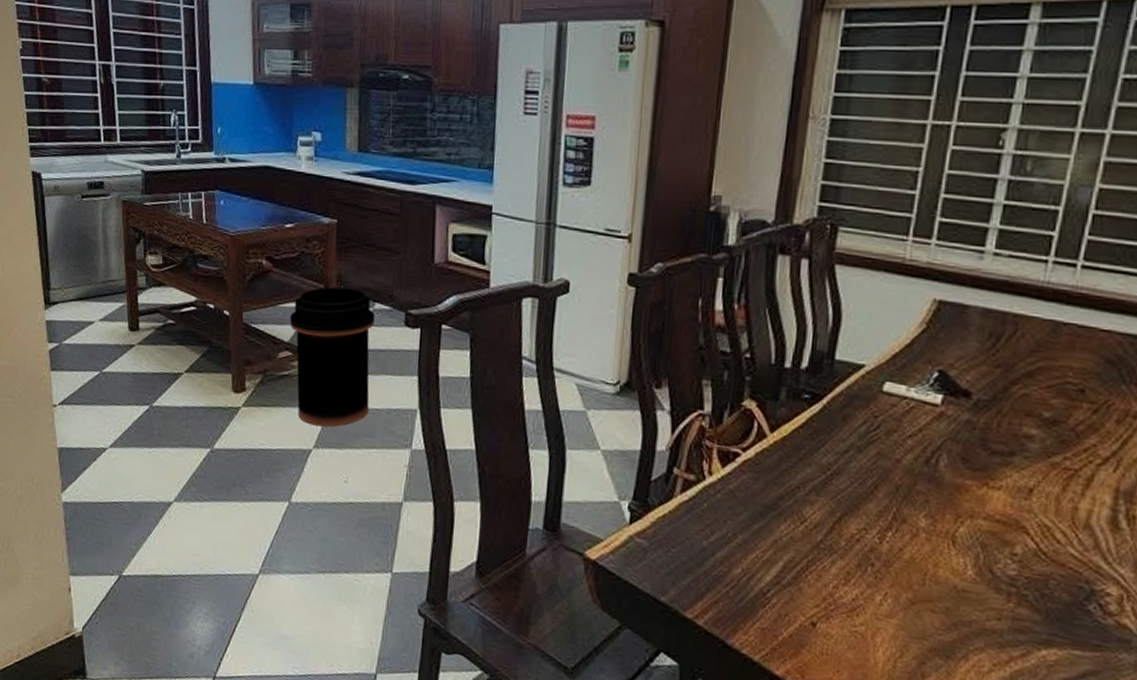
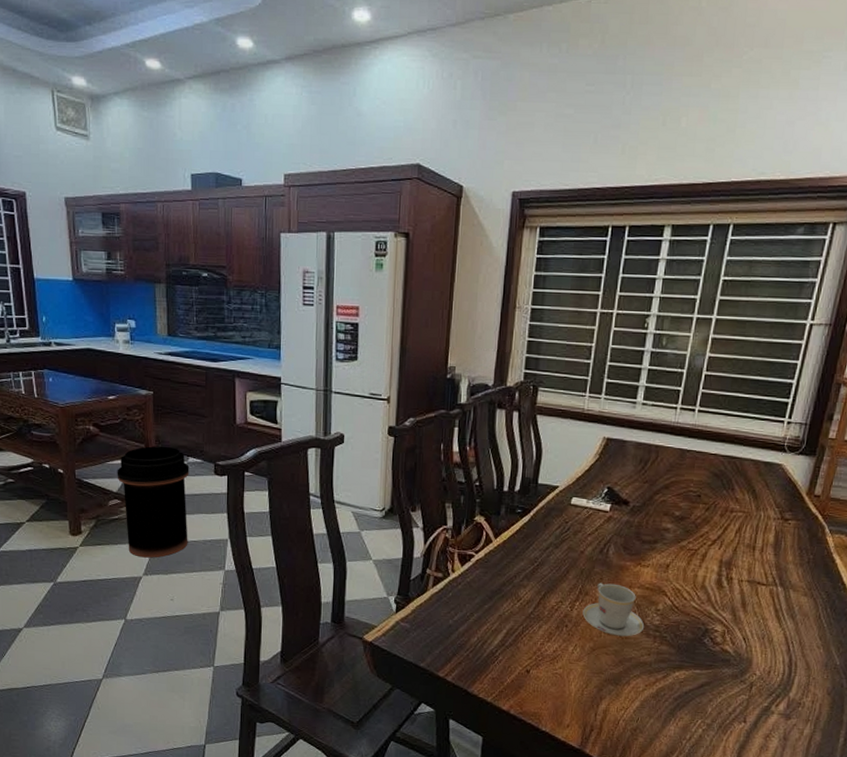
teacup: none [897,506,993,590] -> present [582,583,645,637]

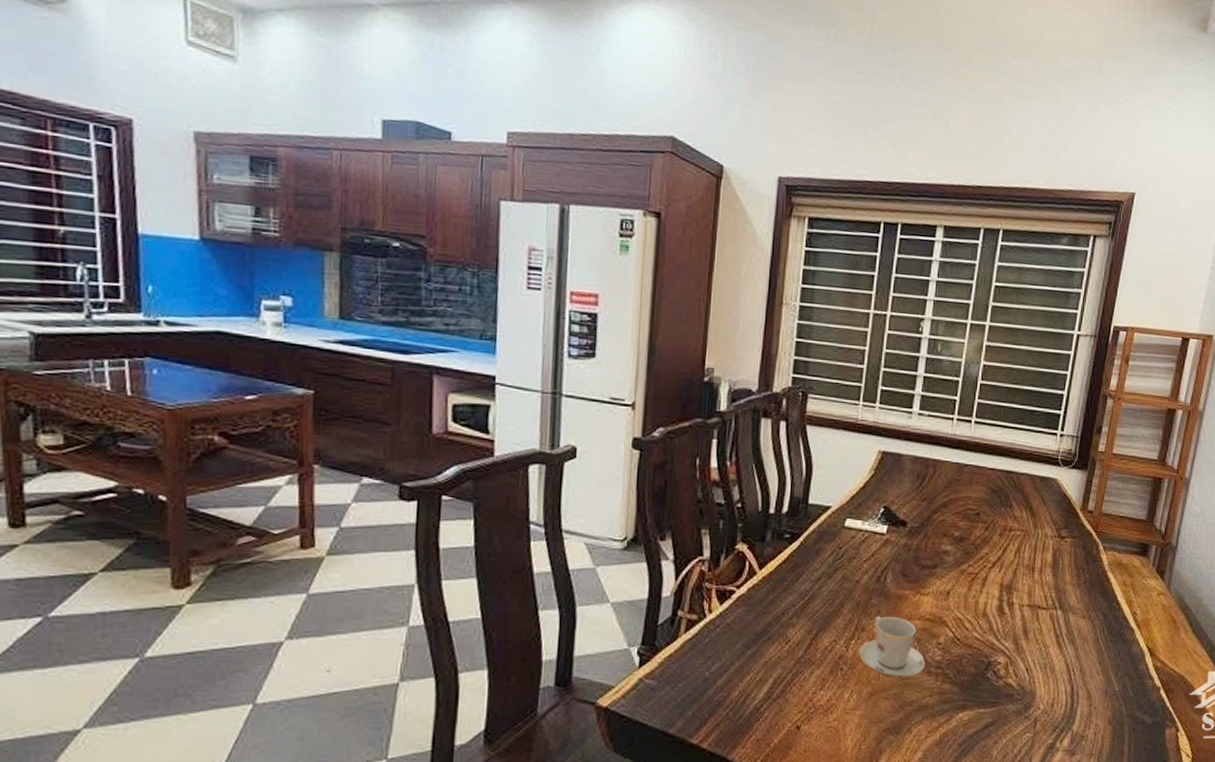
trash can: present [117,446,189,558] -> none [252,462,363,615]

